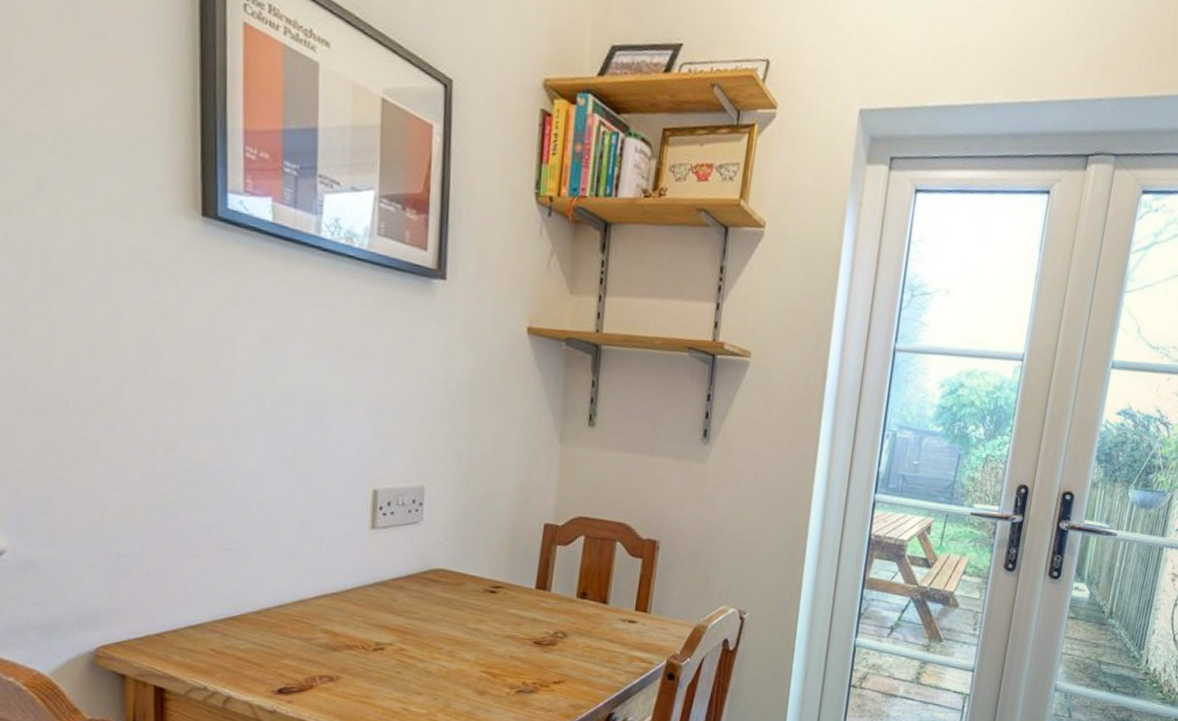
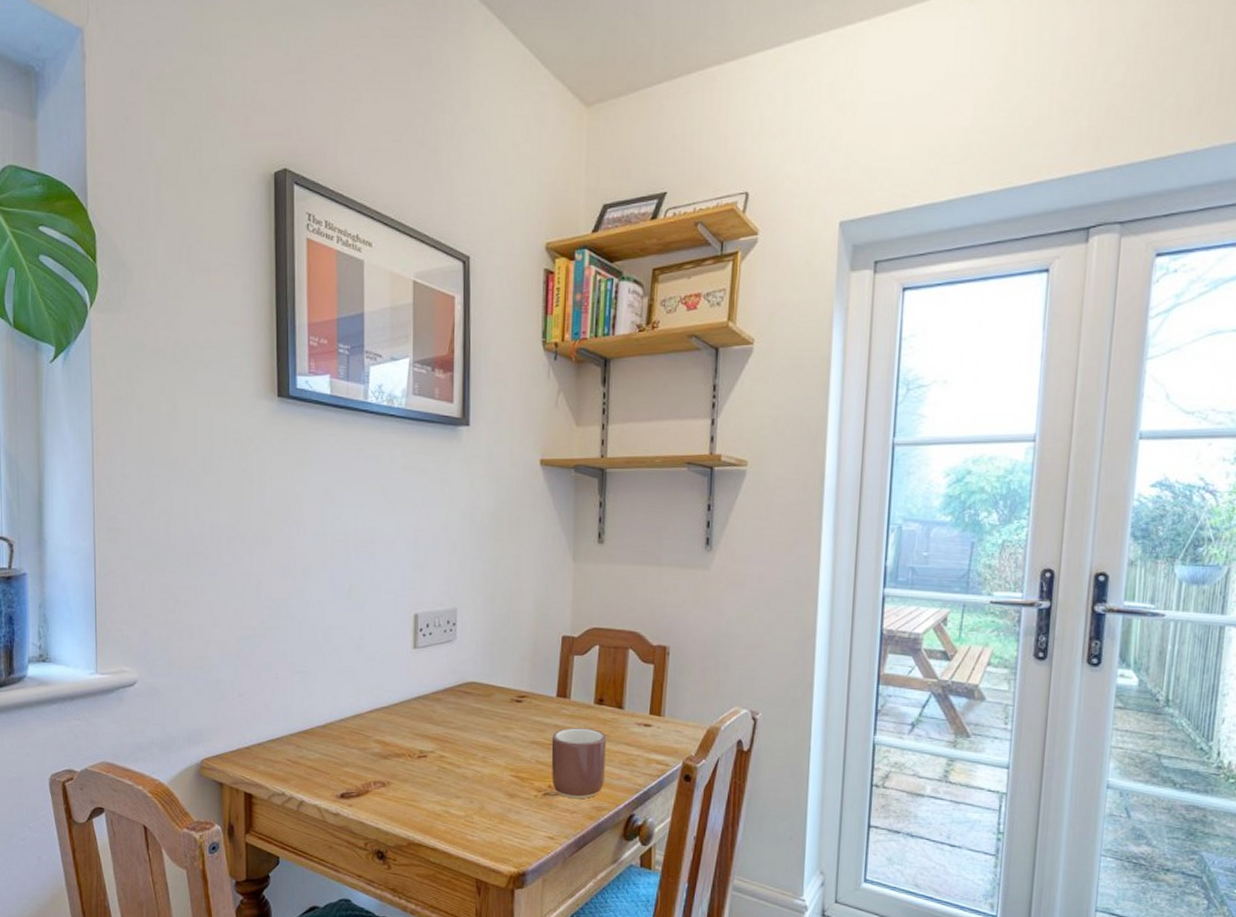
mug: none [526,622,589,697] -> present [551,727,607,800]

